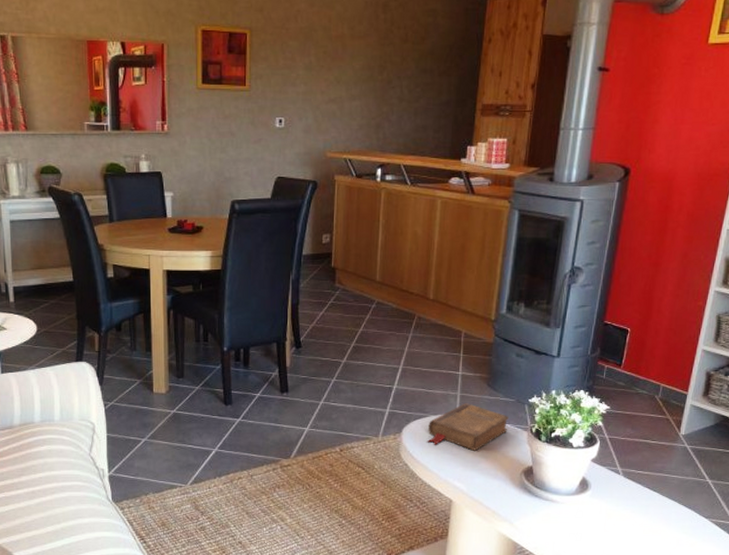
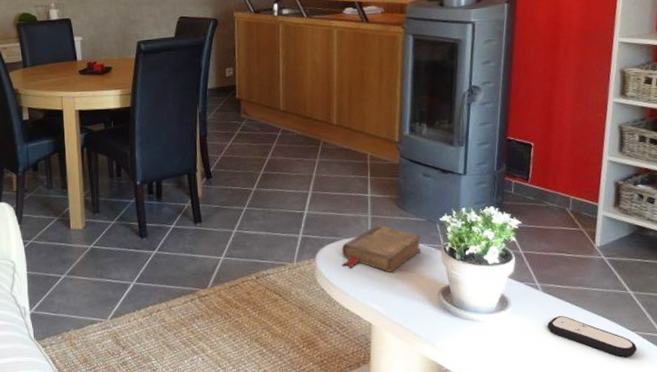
remote control: none [623,501,709,543] -> present [546,316,637,358]

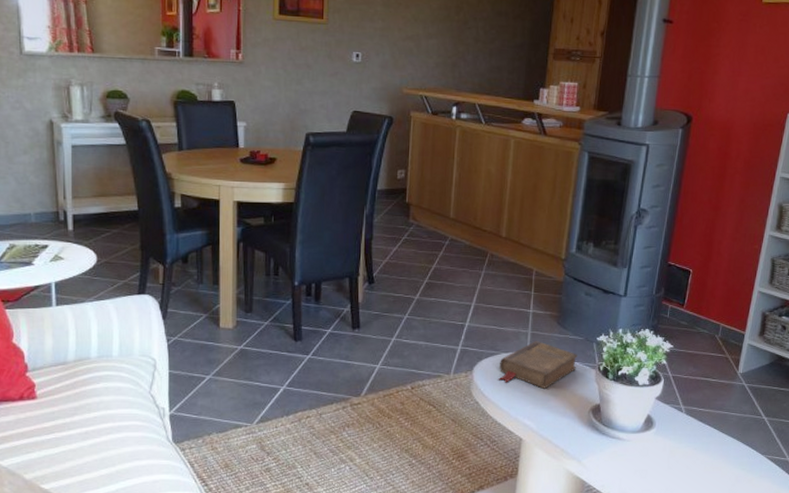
remote control: present [546,316,637,358] -> none [686,438,765,479]

